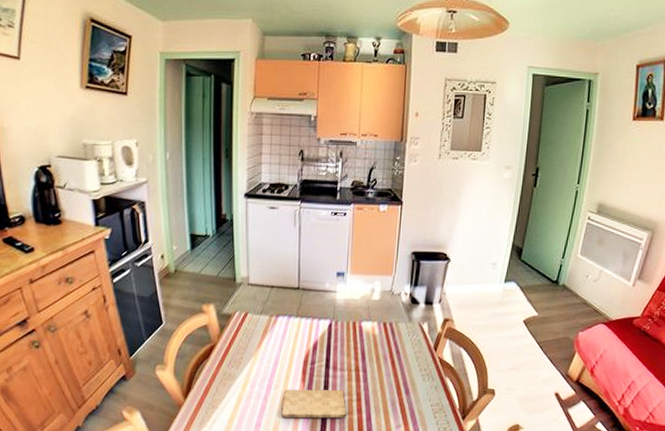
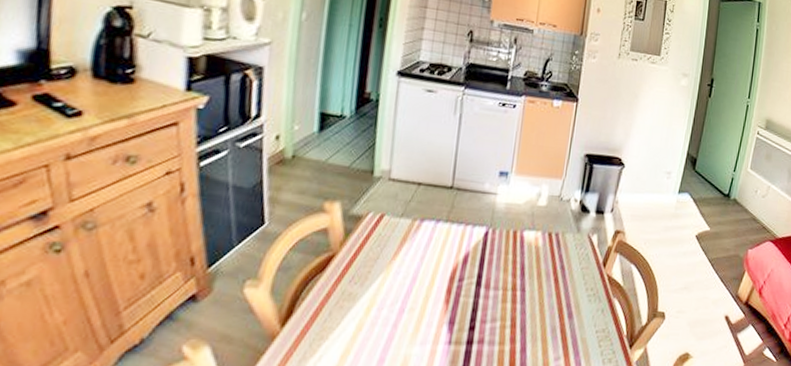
cutting board: present [281,389,347,419] -> none [414,313,498,351]

